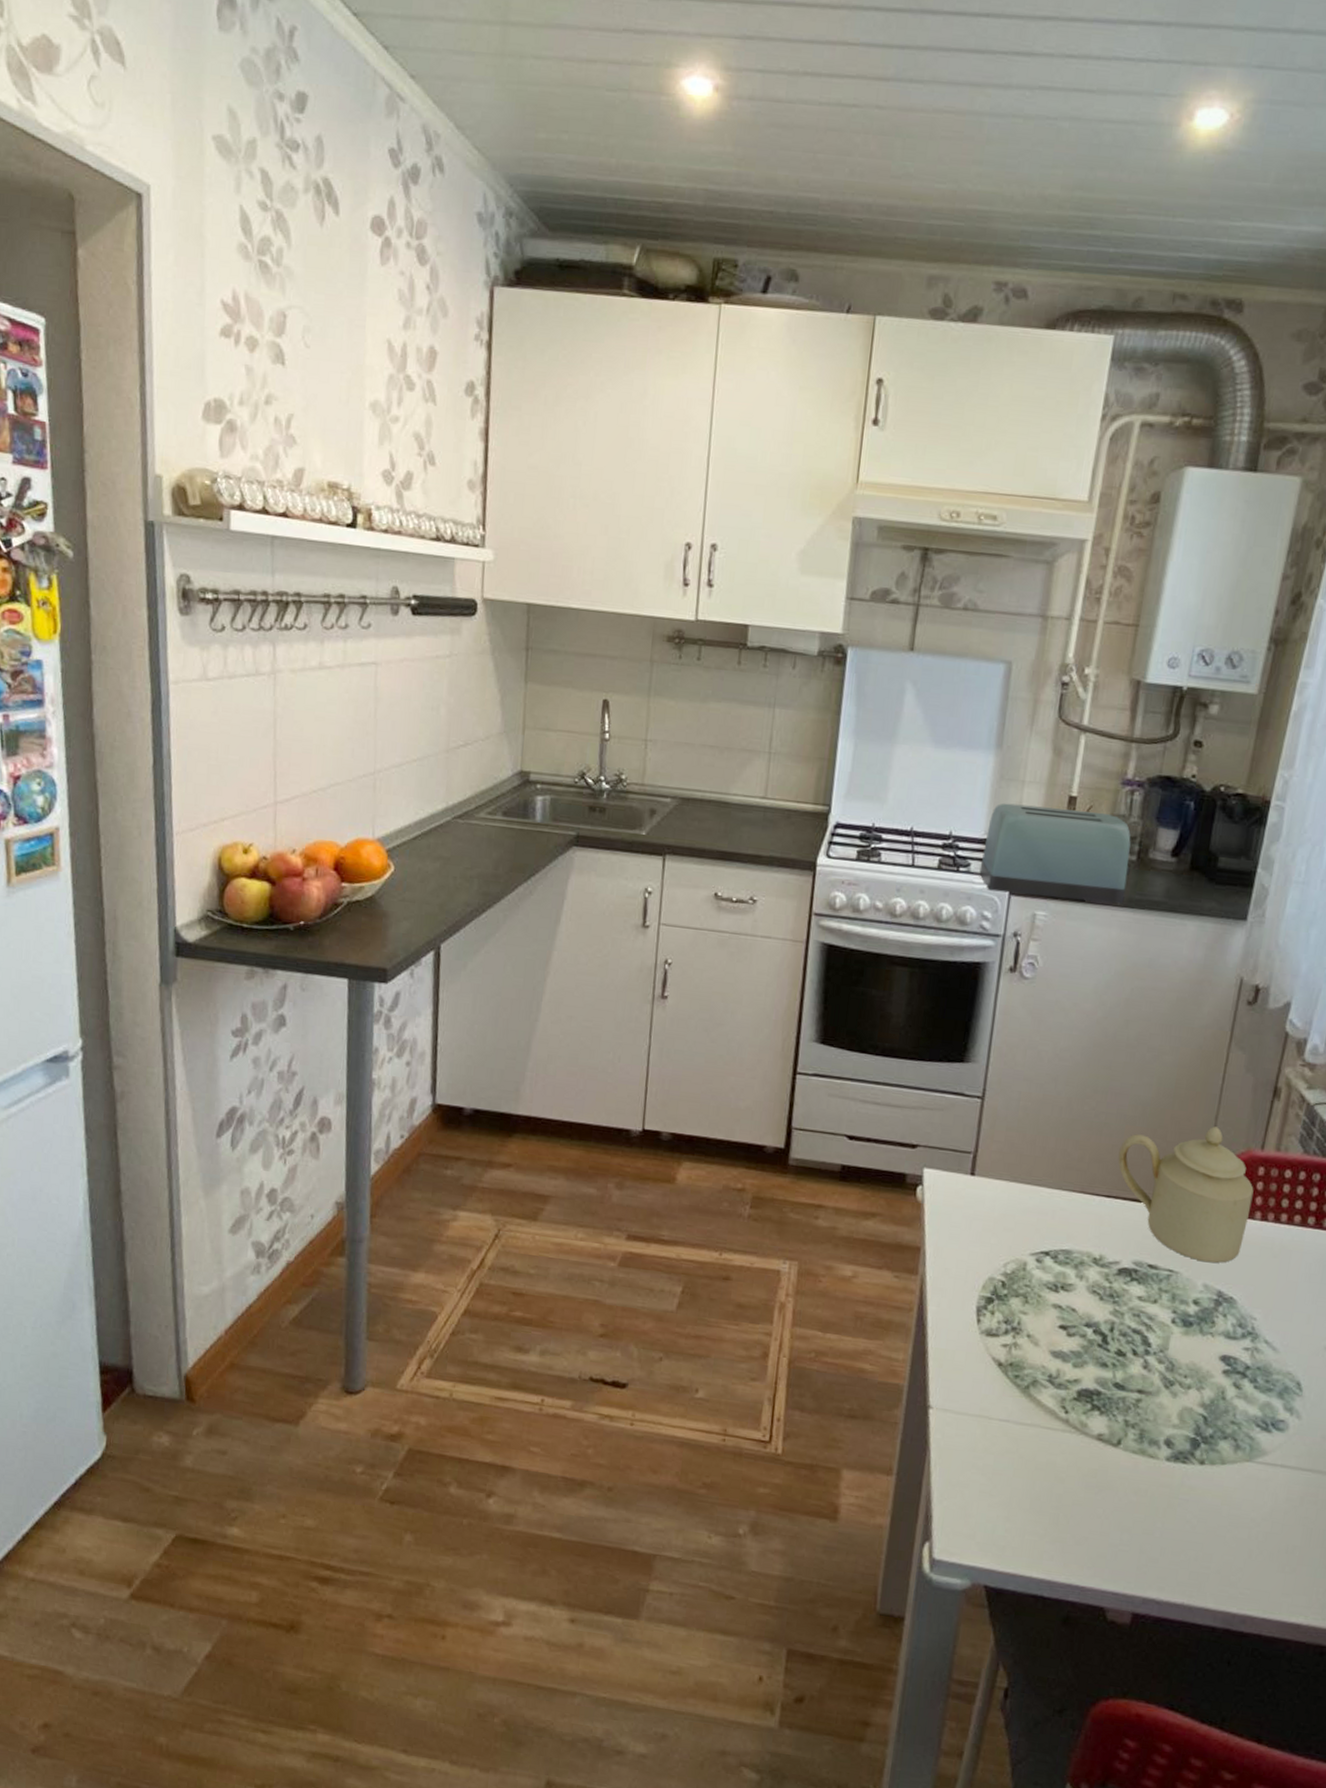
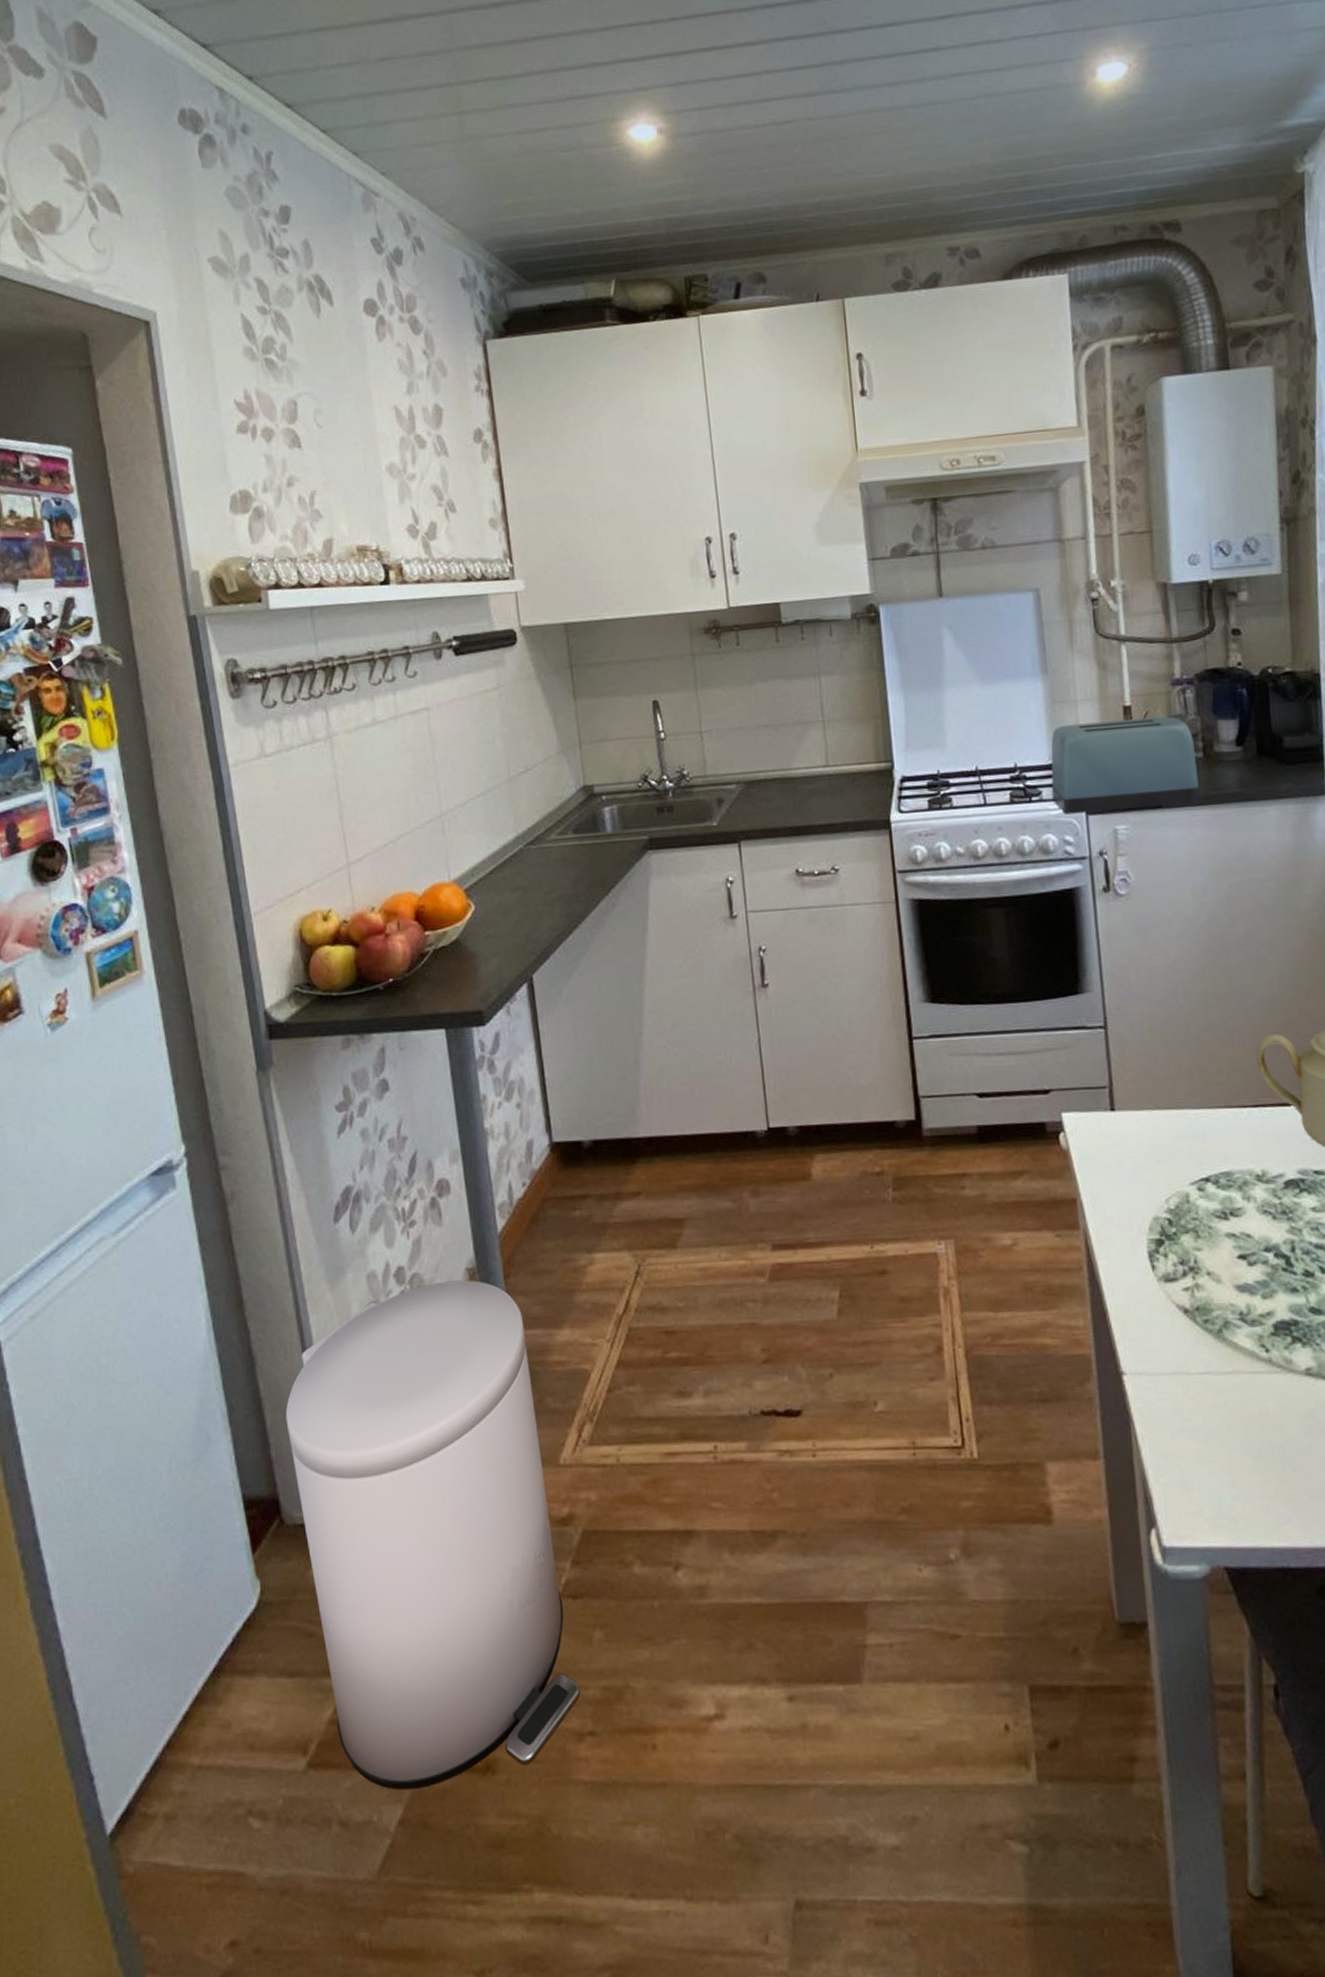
pedal bin: none [148,1209,385,1633] -> present [285,1280,580,1790]

